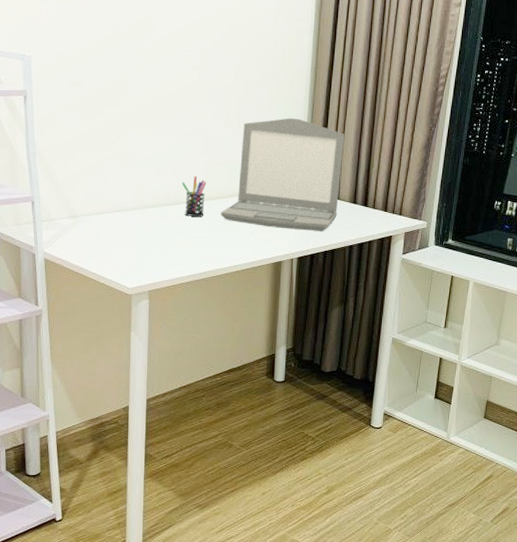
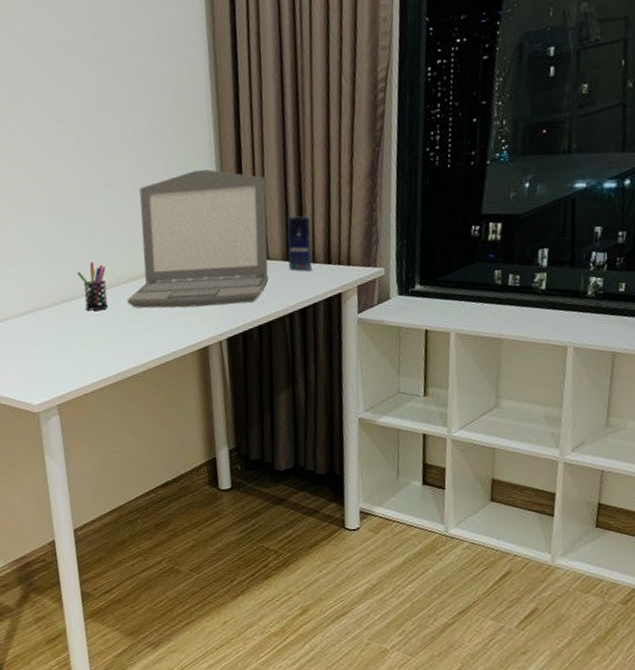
smartphone: none [354,168,376,214] -> present [287,216,312,271]

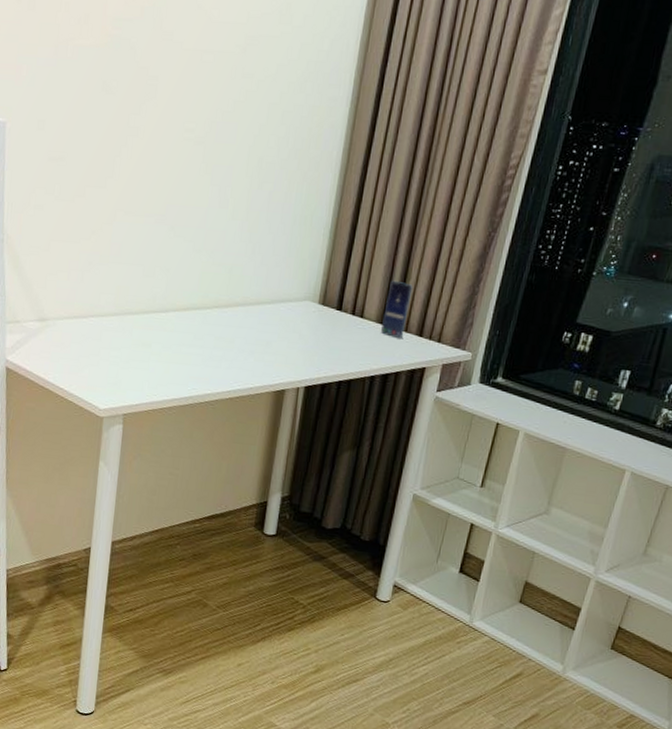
pen holder: present [77,261,109,311] -> none [172,278,202,329]
laptop: present [127,169,269,309] -> none [215,211,379,356]

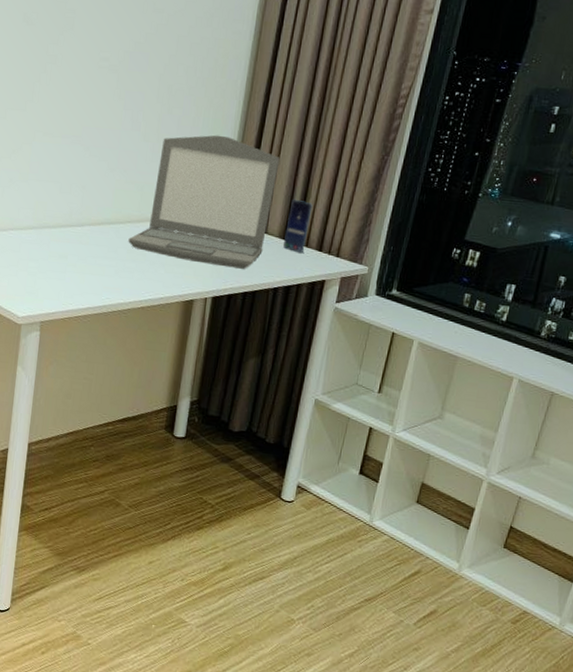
laptop: none [215,211,379,356] -> present [128,135,280,269]

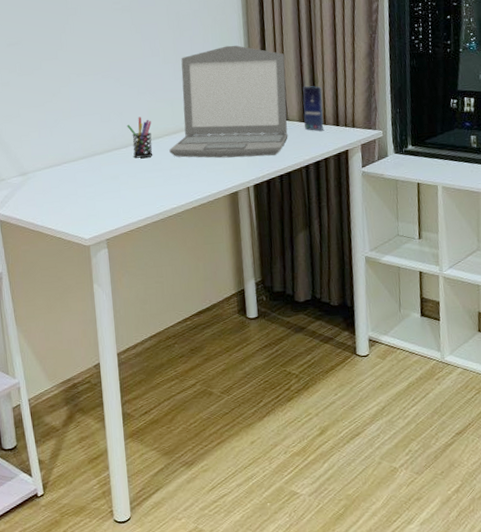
pen holder: none [87,195,115,242] -> present [127,116,153,158]

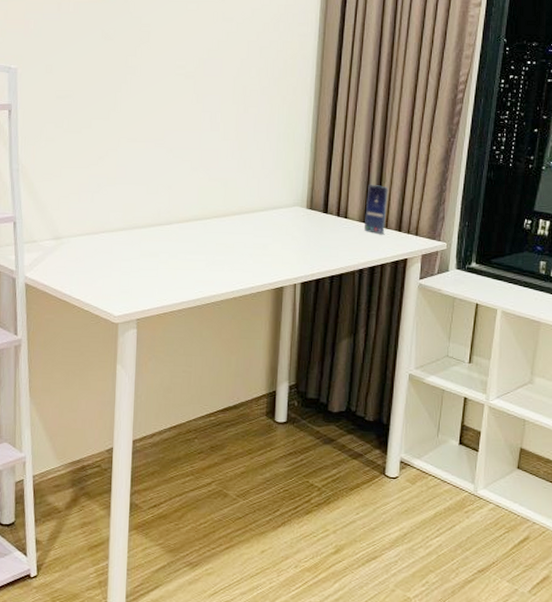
pen holder: present [127,116,153,158] -> none [174,193,201,238]
laptop: present [169,45,288,158] -> none [216,129,353,254]

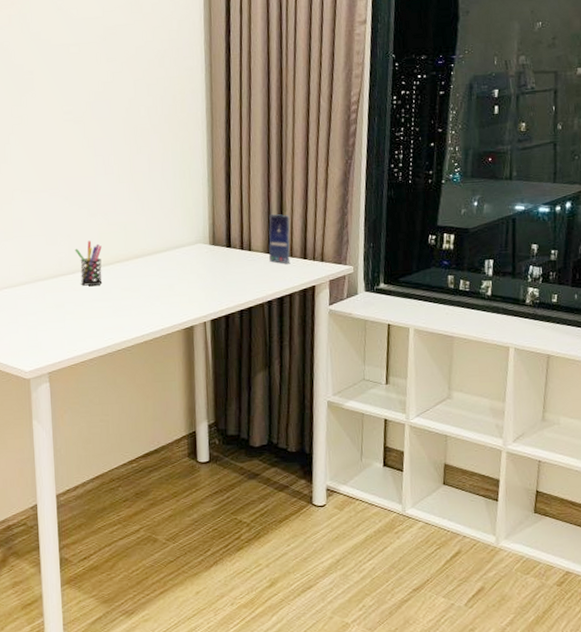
pen holder: none [174,193,201,238] -> present [75,240,103,286]

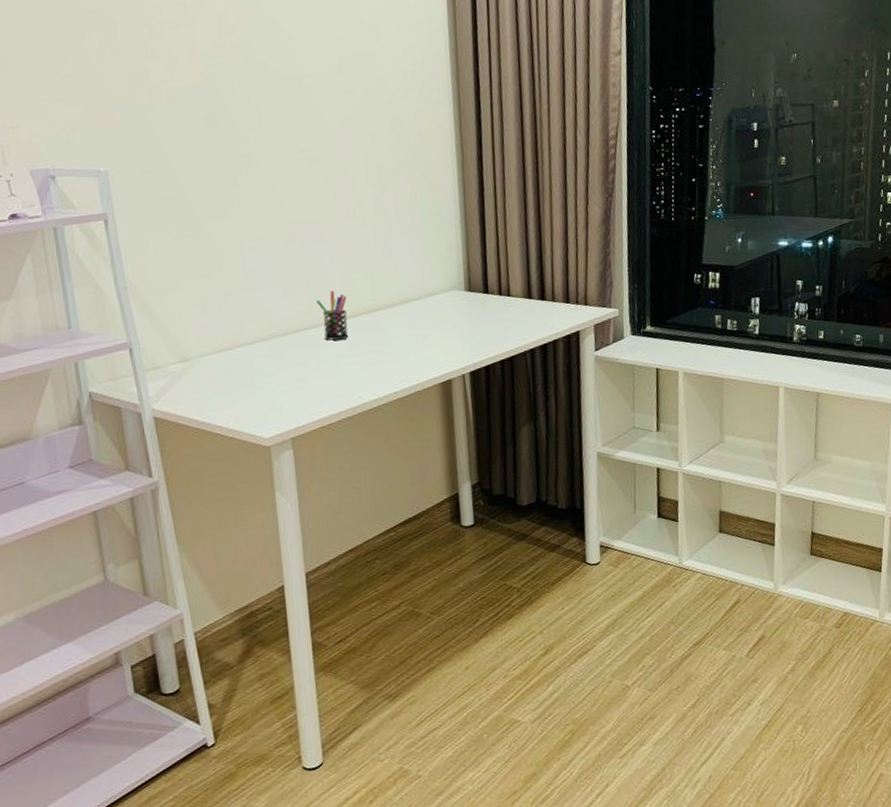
smartphone: present [269,214,290,264] -> none [528,256,552,309]

